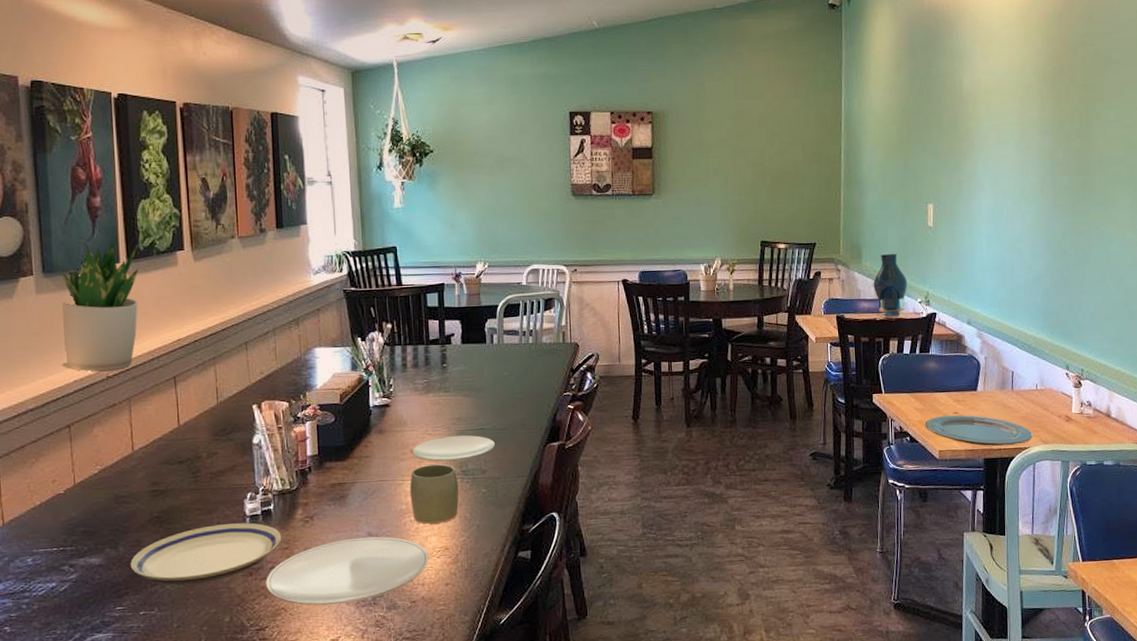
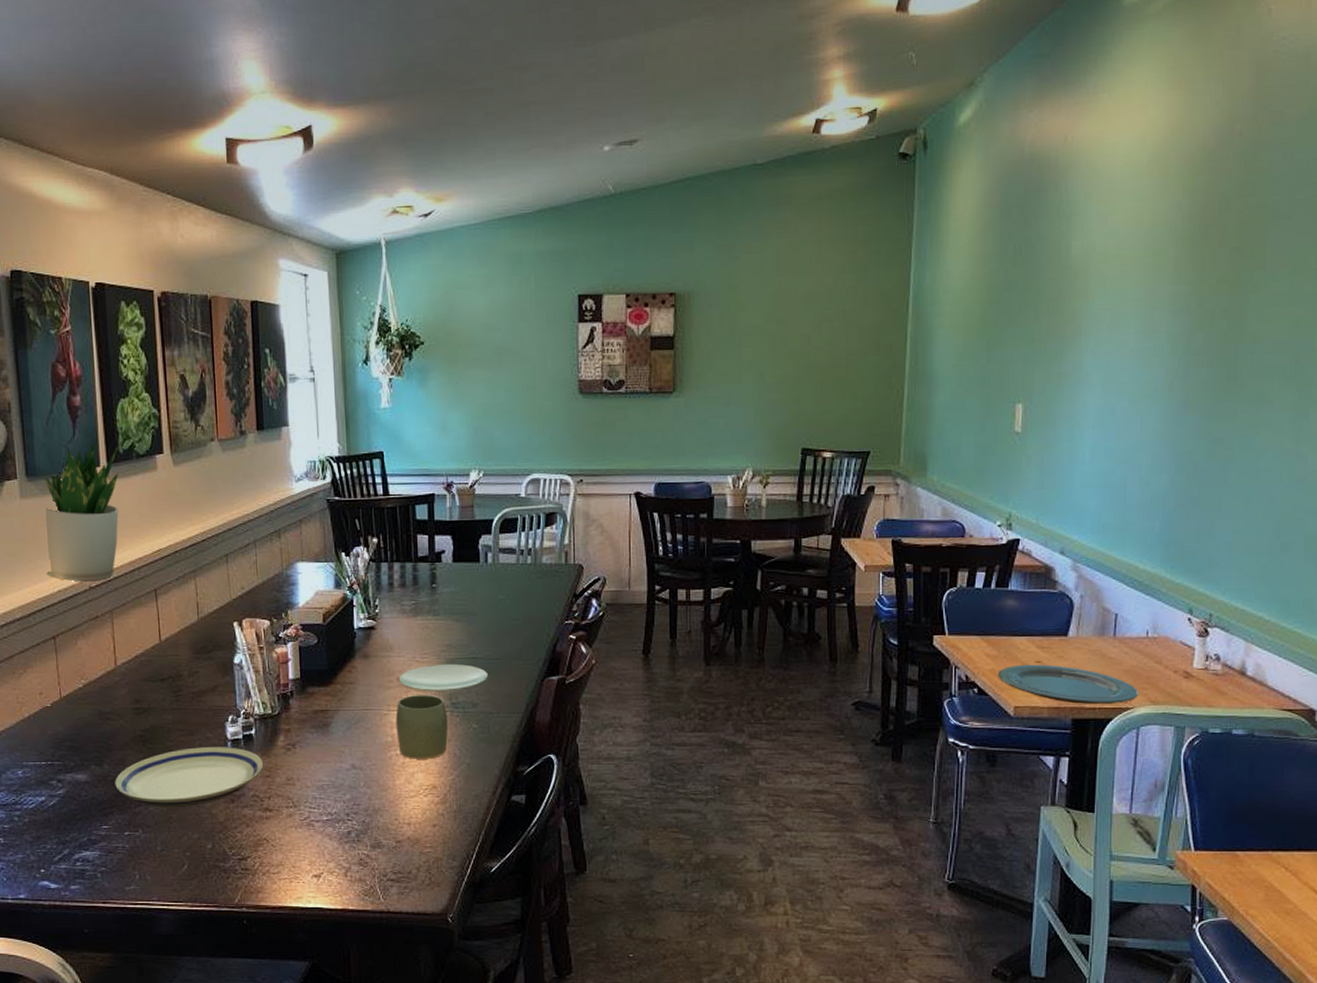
plate: present [266,536,430,606] -> none [248,769,416,839]
vase: present [873,254,908,316] -> none [940,466,985,542]

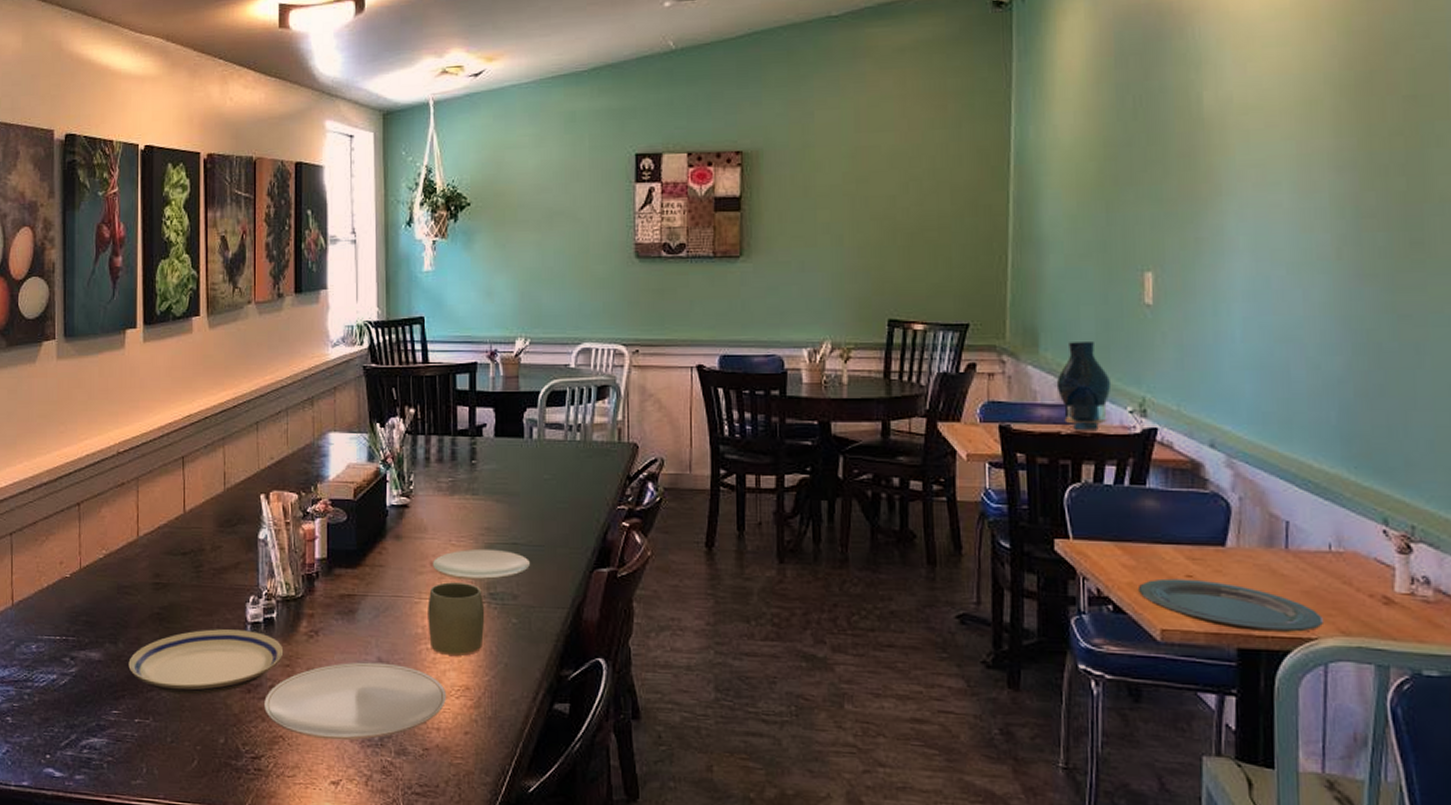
planter: present [42,438,121,582] -> none [73,299,158,446]
plate: none [248,769,416,839] -> present [264,662,447,741]
vase: none [940,466,985,542] -> present [1056,342,1112,430]

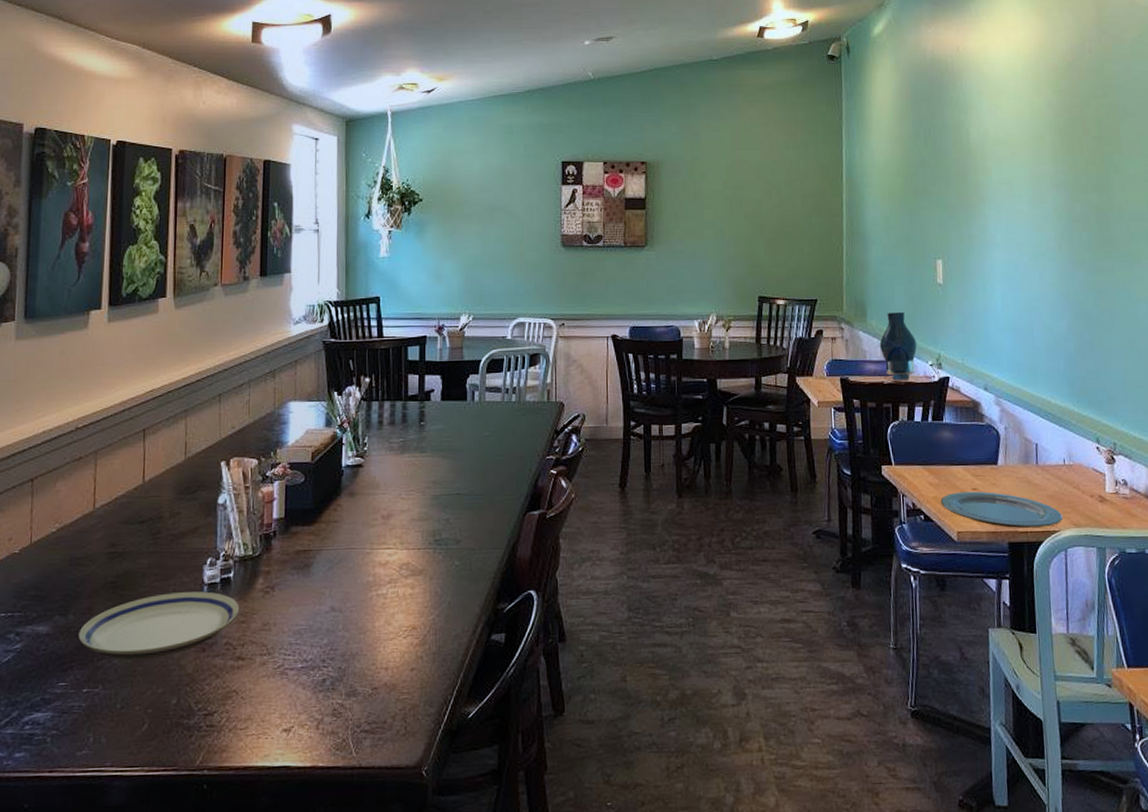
plate: present [264,662,447,741] -> none [219,611,395,690]
mug: present [428,582,485,656] -> none [378,532,431,599]
plate: present [432,548,530,581] -> none [383,500,471,529]

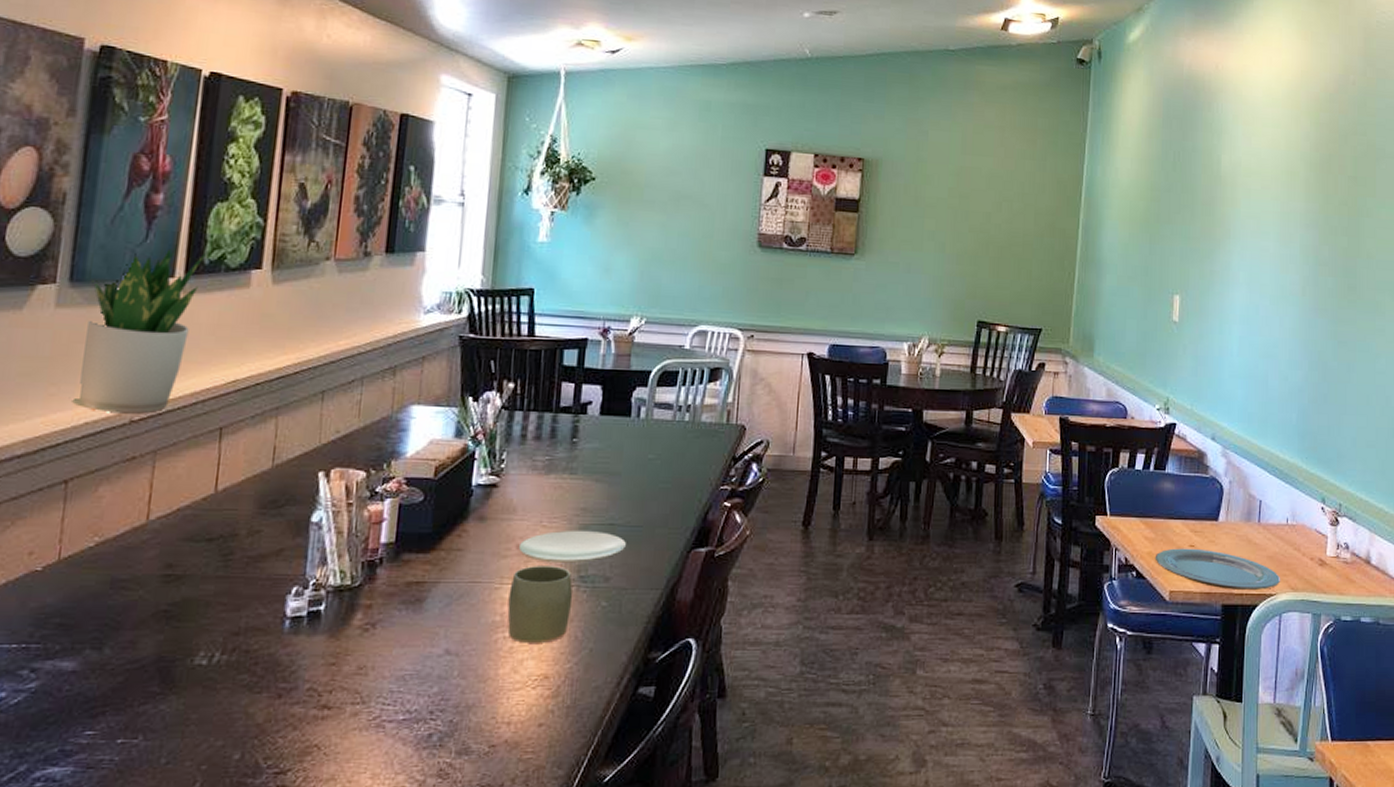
planter: none [30,282,125,423] -> present [69,244,208,414]
plate: present [78,591,240,660] -> none [115,626,330,706]
mug: none [378,532,431,599] -> present [507,566,573,643]
plate: none [383,500,471,529] -> present [518,530,626,563]
vase: present [879,312,918,380] -> none [1105,349,1146,423]

